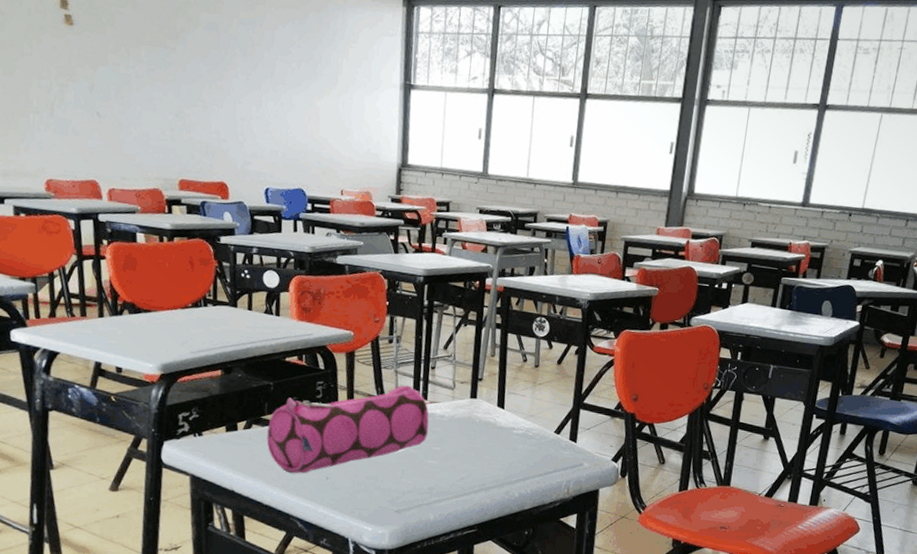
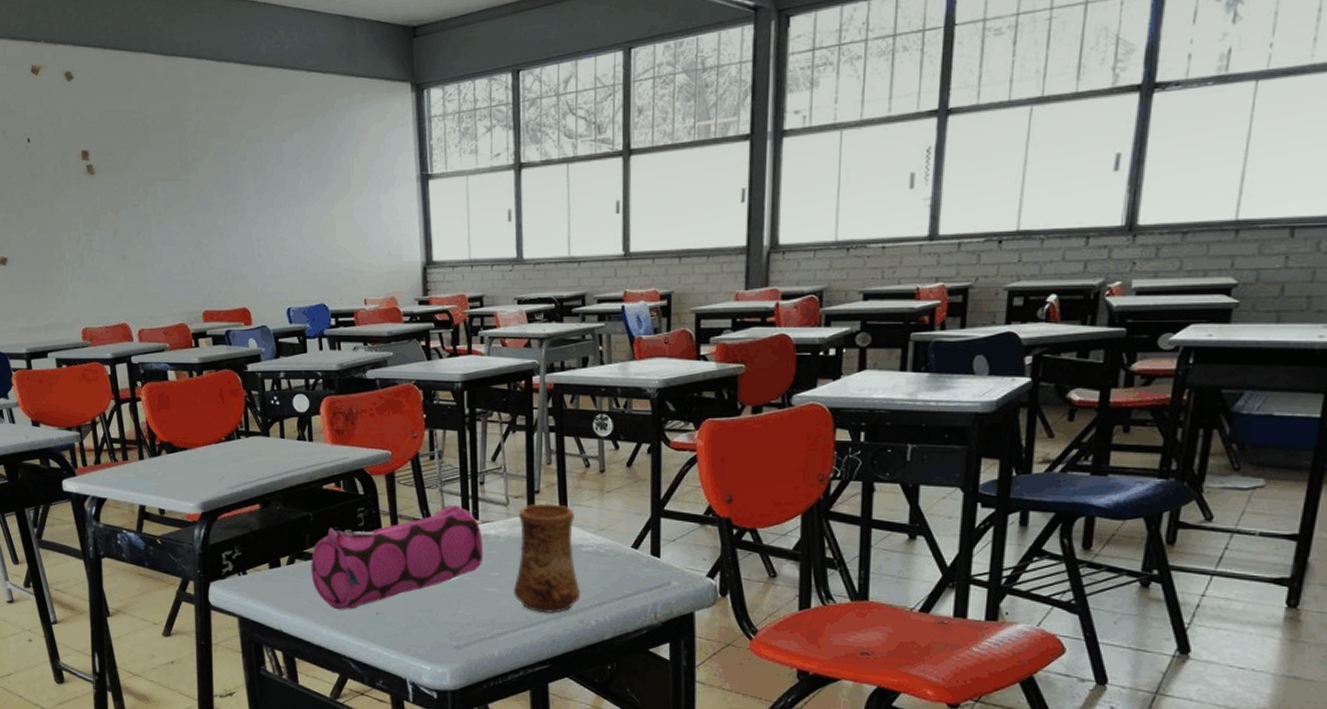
cup: none [452,389,510,486] -> present [514,503,581,614]

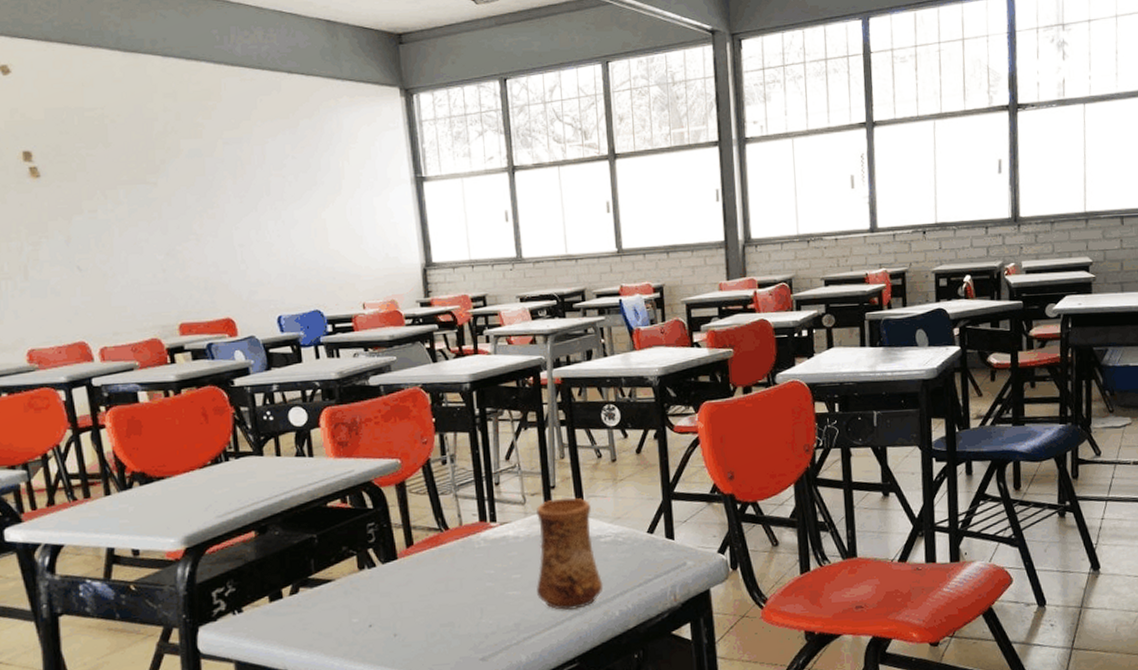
pencil case: present [311,504,484,610] -> none [317,508,504,638]

